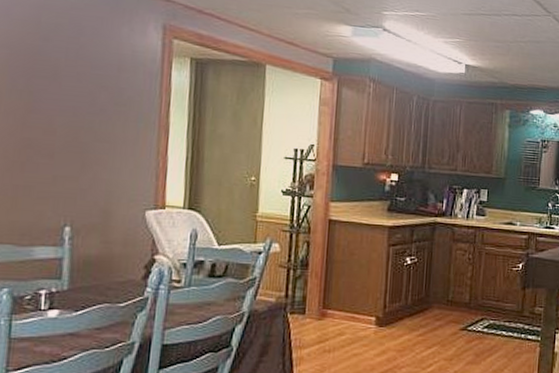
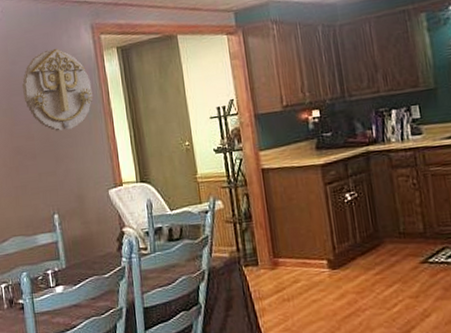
wall decoration: none [51,36,150,134] -> present [22,48,94,131]

